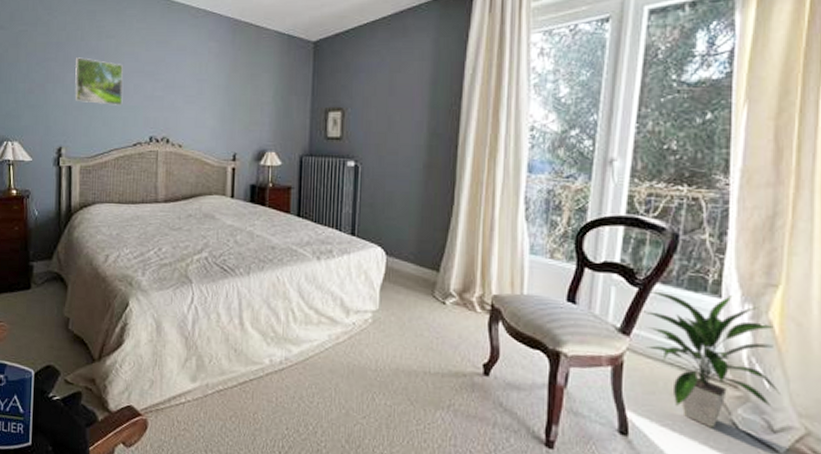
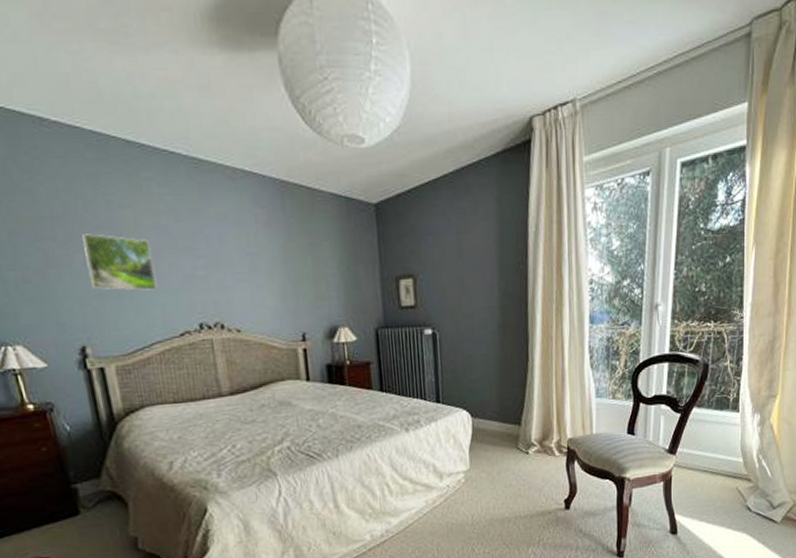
indoor plant: present [642,290,780,429] -> none [684,409,778,515]

